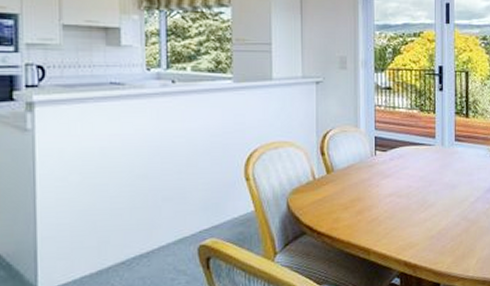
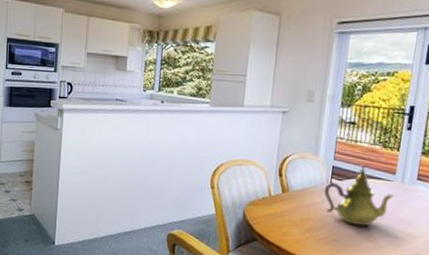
teapot: none [370,130,438,198] -> present [323,164,395,227]

